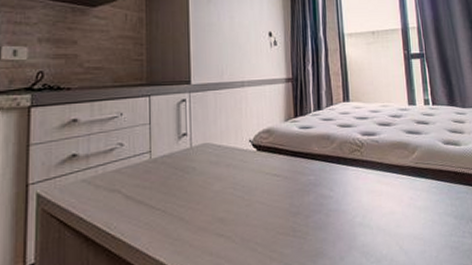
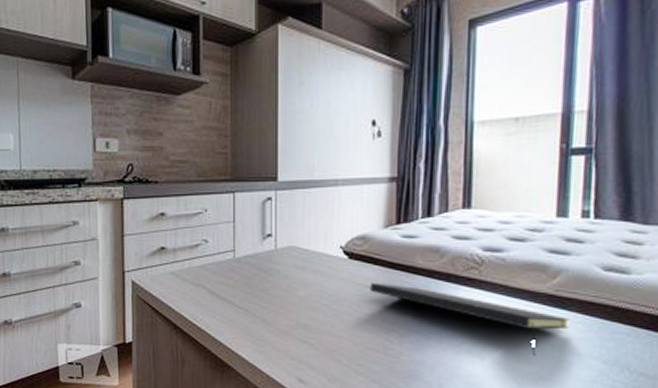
notepad: none [277,170,429,221] -> present [370,282,571,357]

